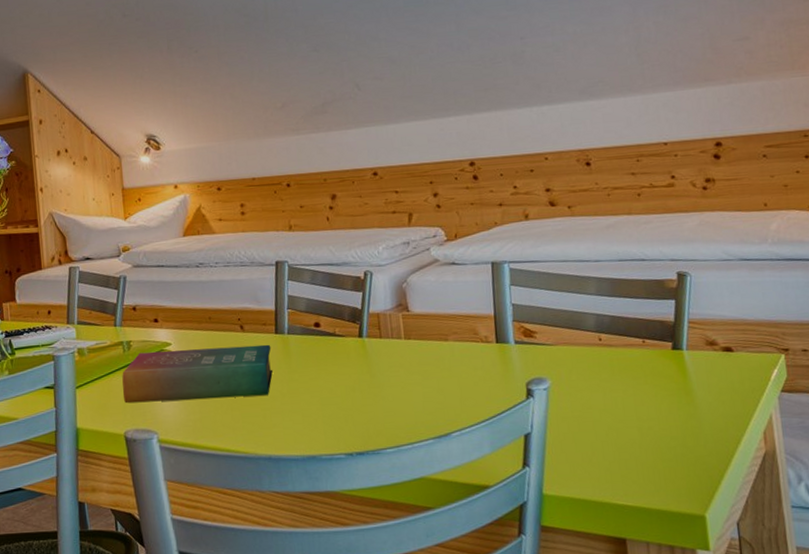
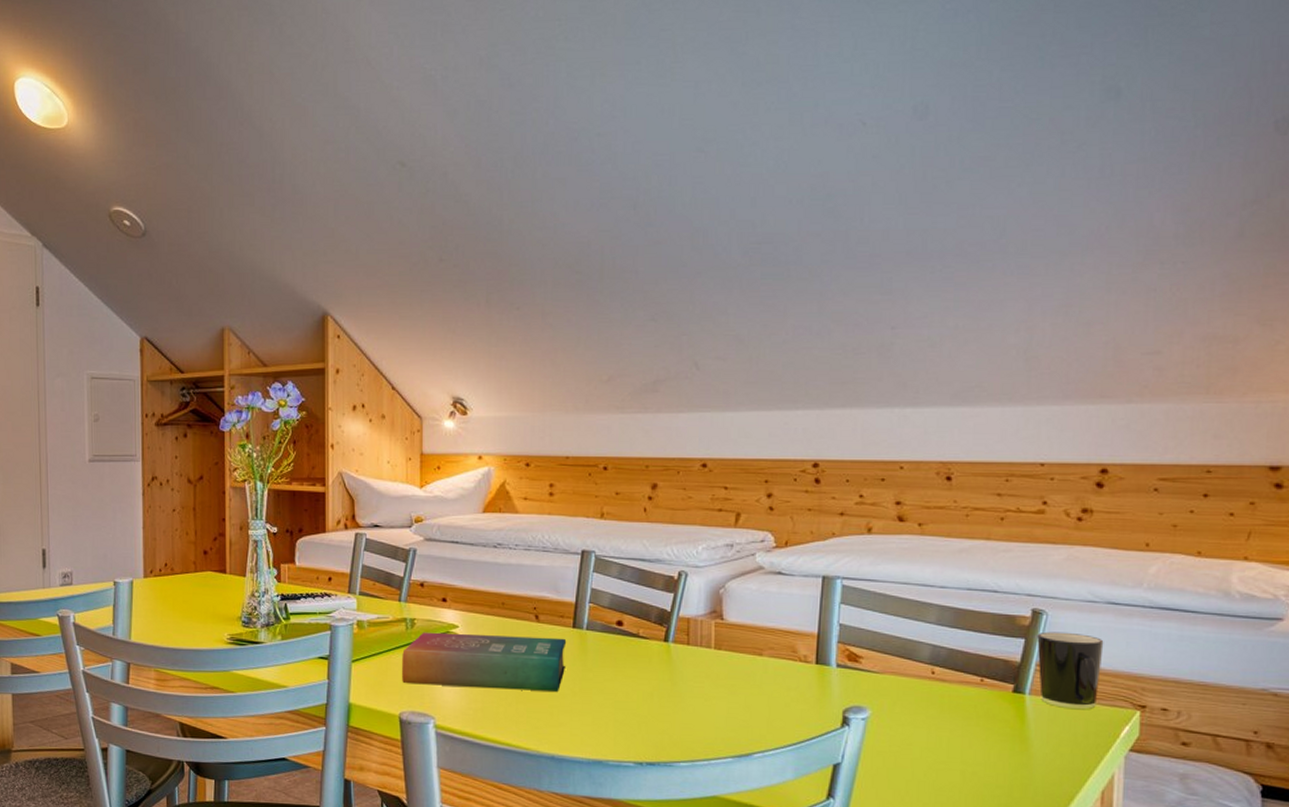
mug: none [685,289,746,360] -> present [1037,631,1104,710]

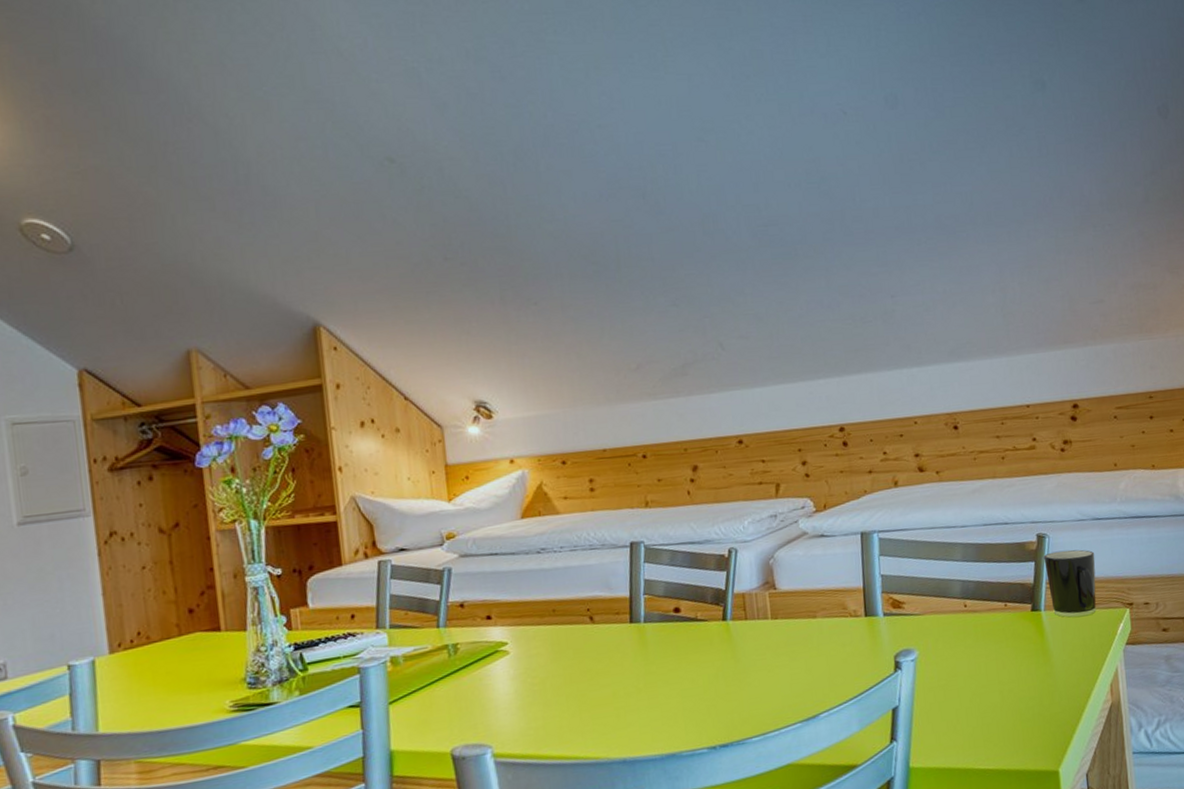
book: present [402,632,567,692] -> none [447,635,627,717]

